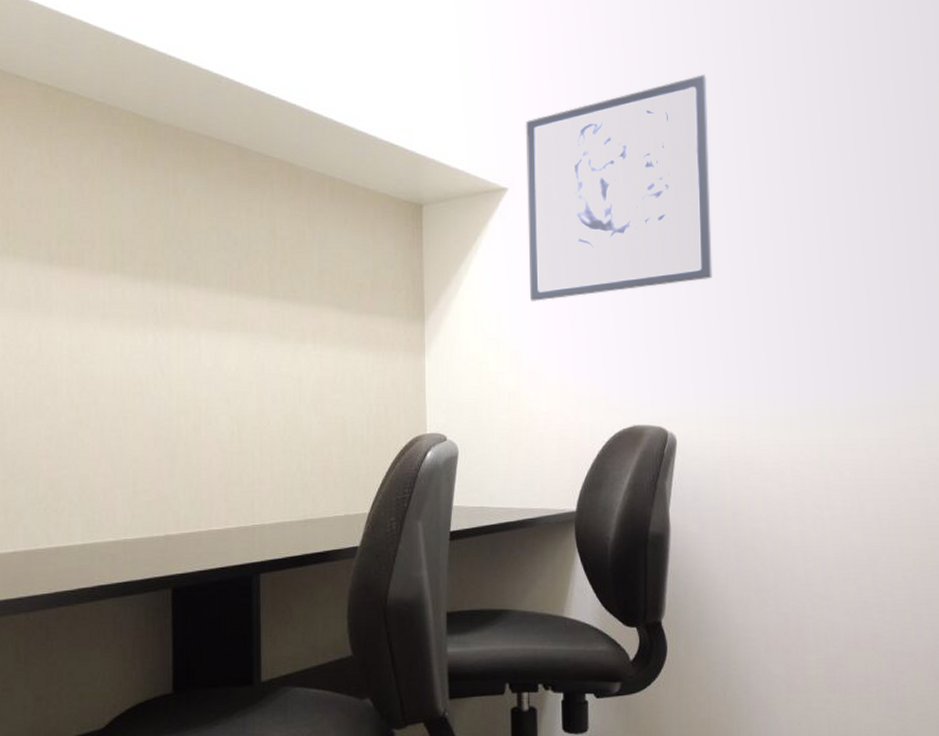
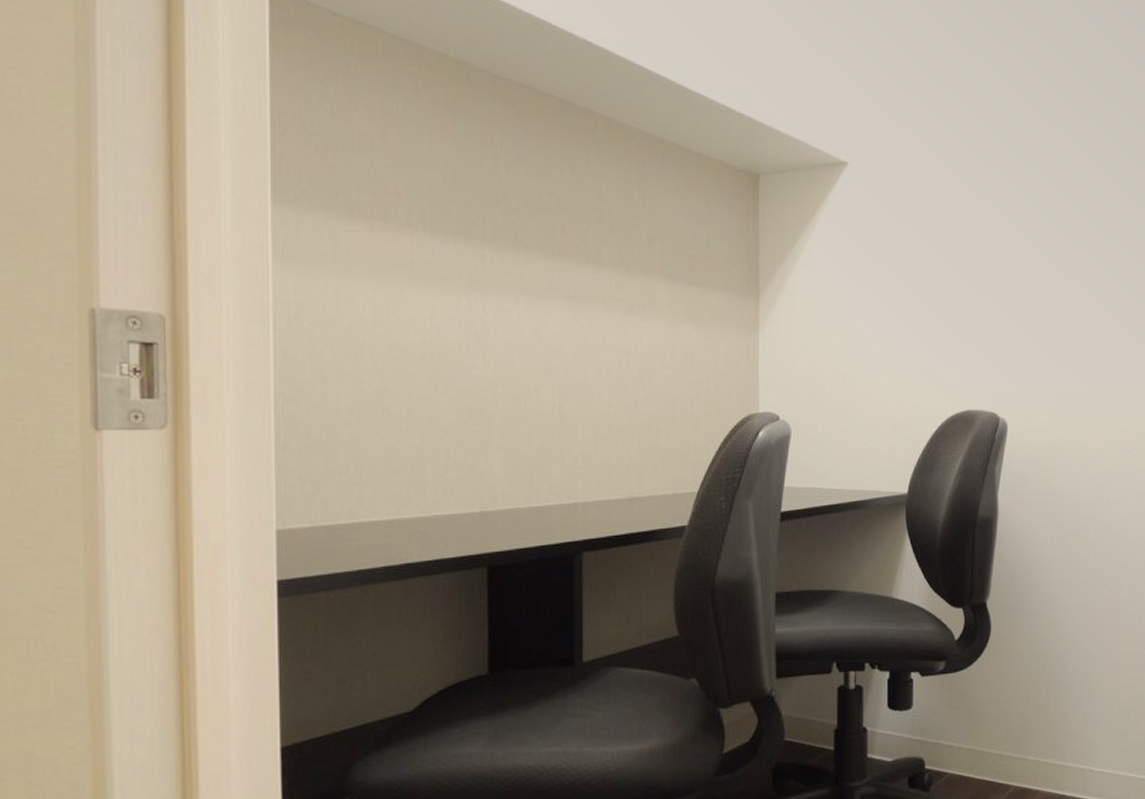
wall art: present [525,75,712,301] -> none [867,57,1051,281]

